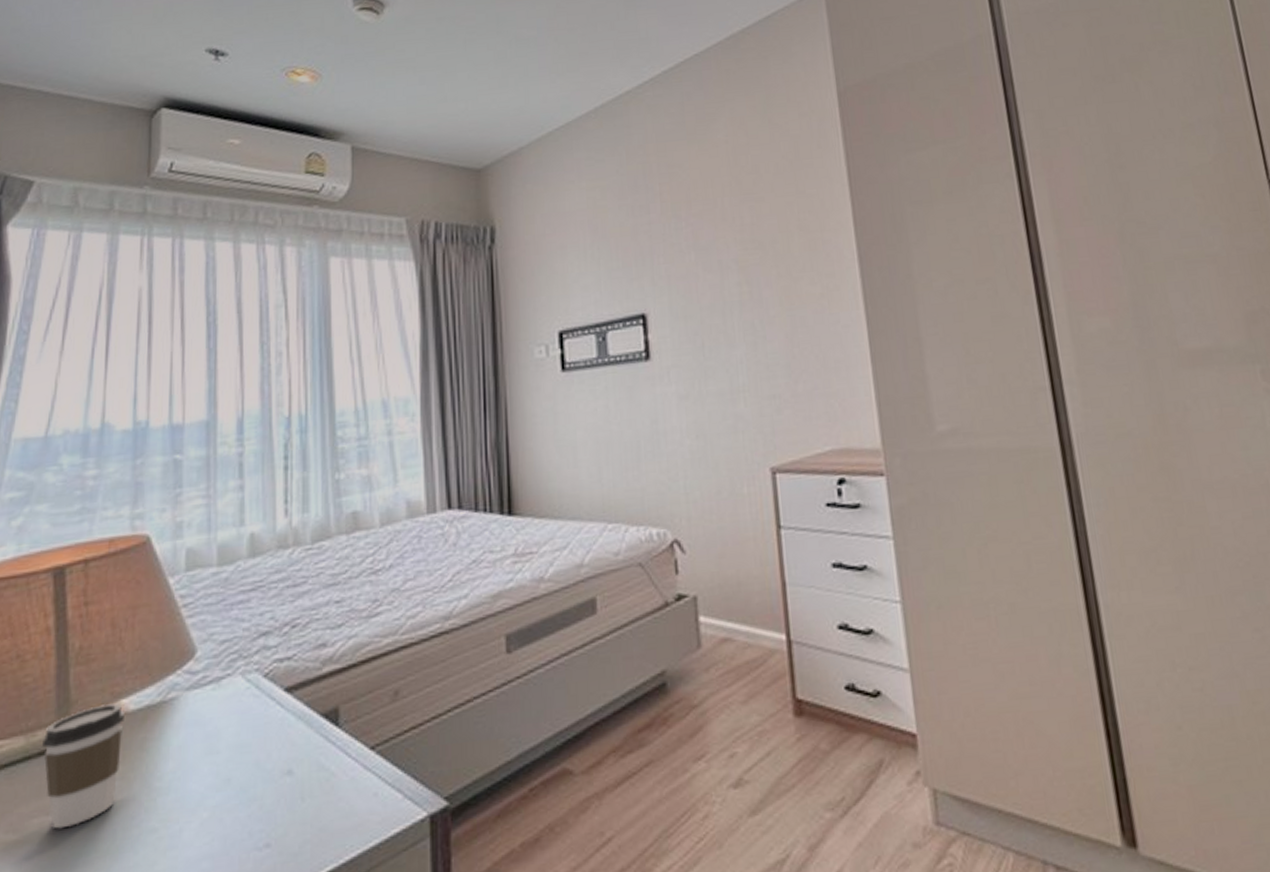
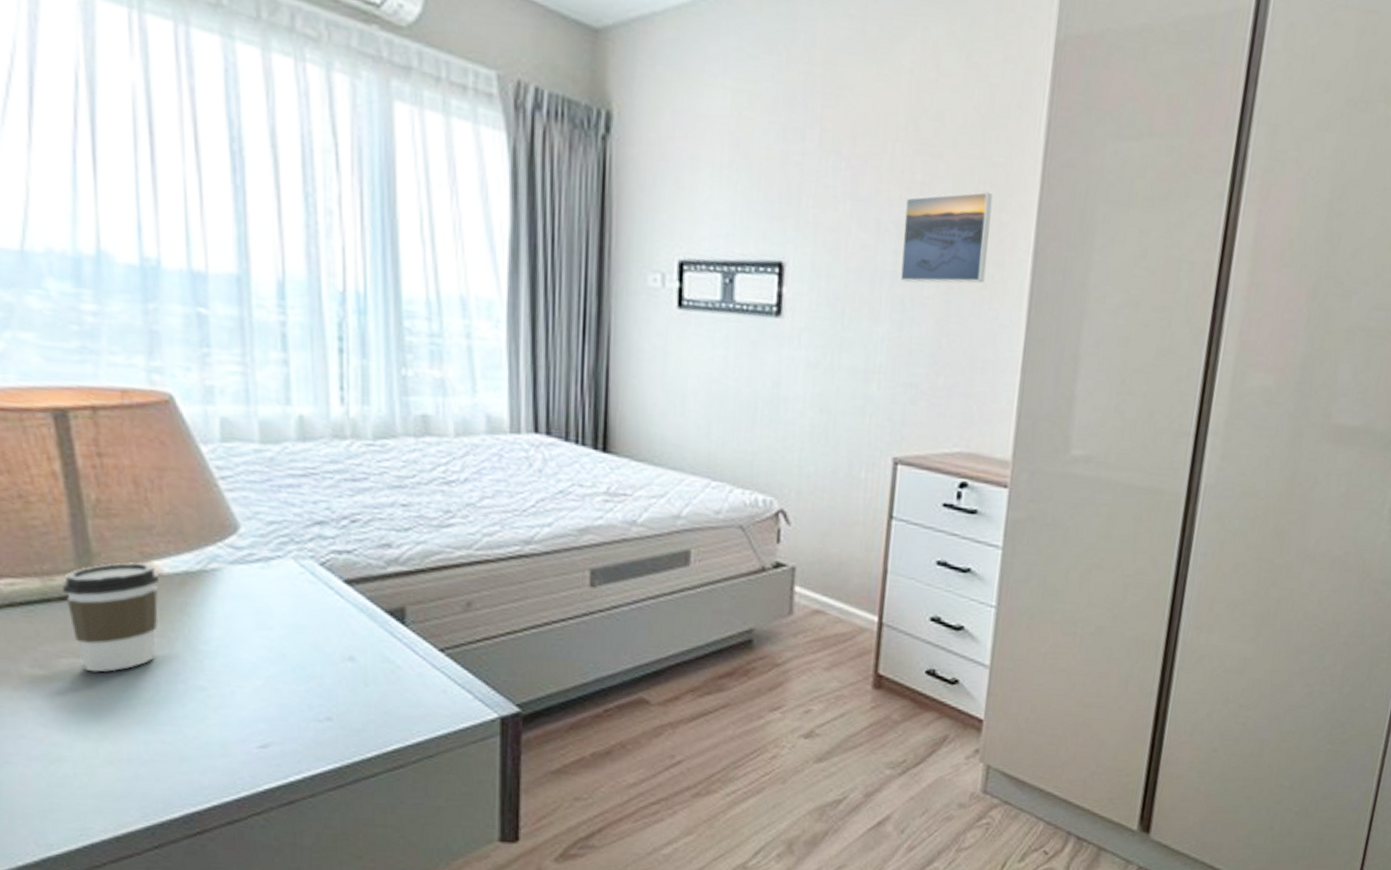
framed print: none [740,218,821,308] -> present [900,191,993,284]

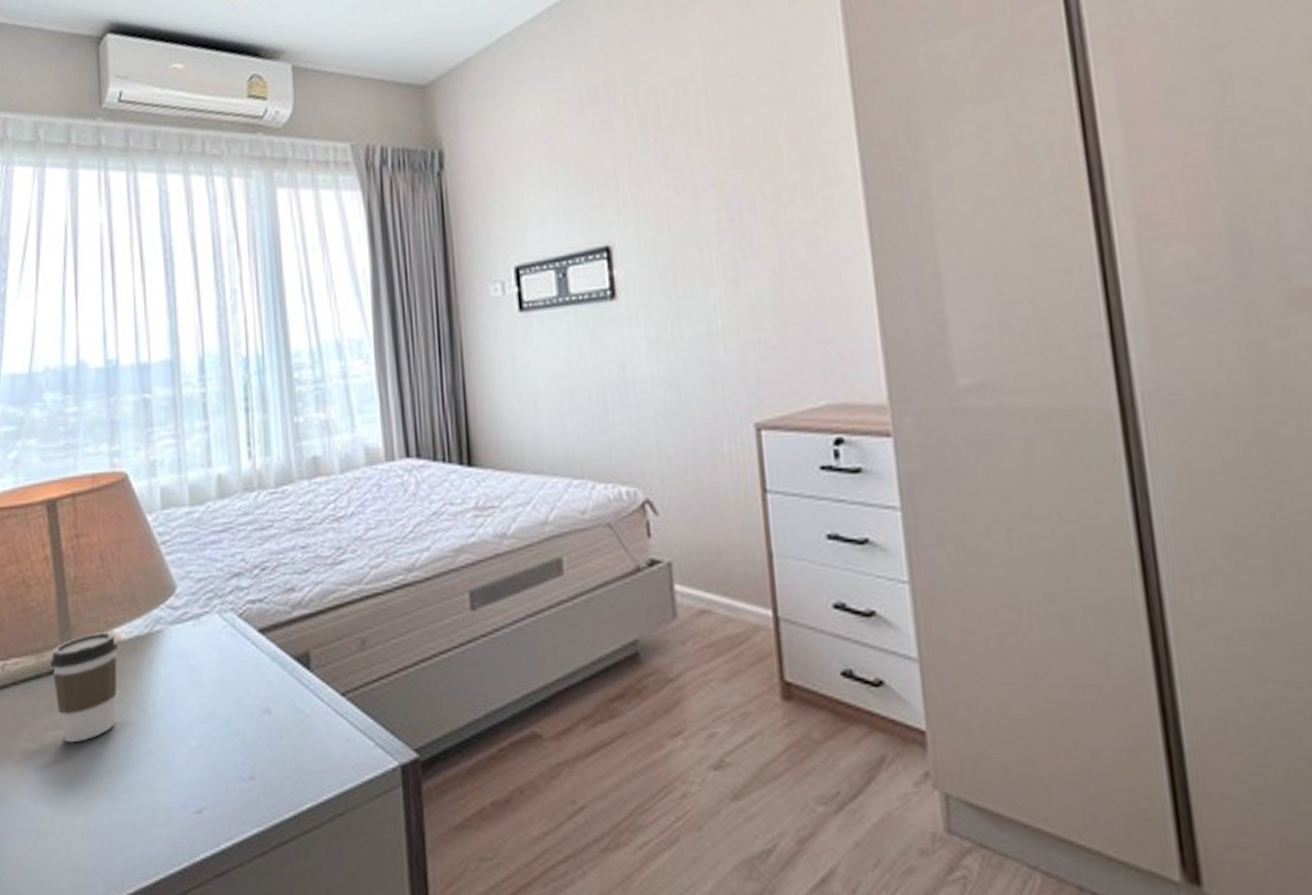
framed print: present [900,191,993,284] -> none [718,129,816,238]

